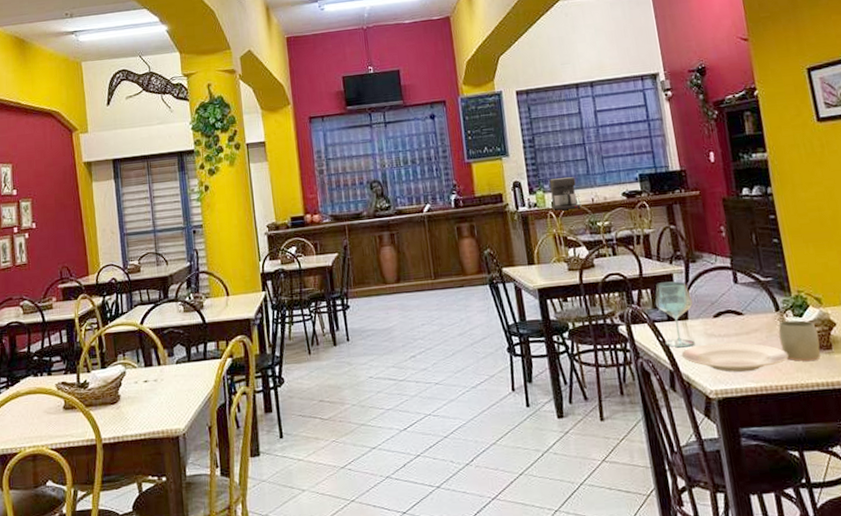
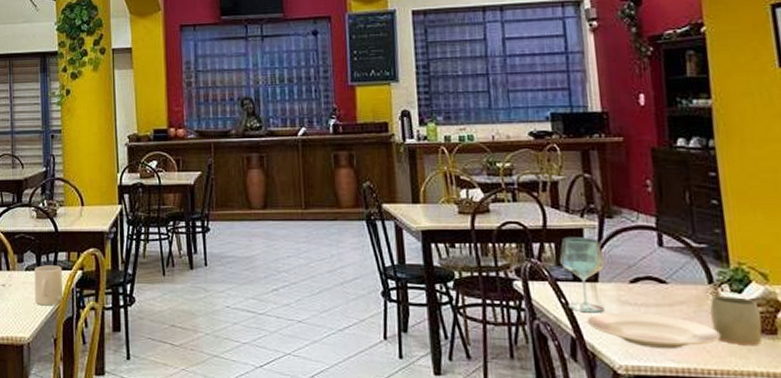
cup: none [185,355,214,396] -> present [35,265,62,306]
coffee maker: present [549,177,581,211] -> none [444,110,478,147]

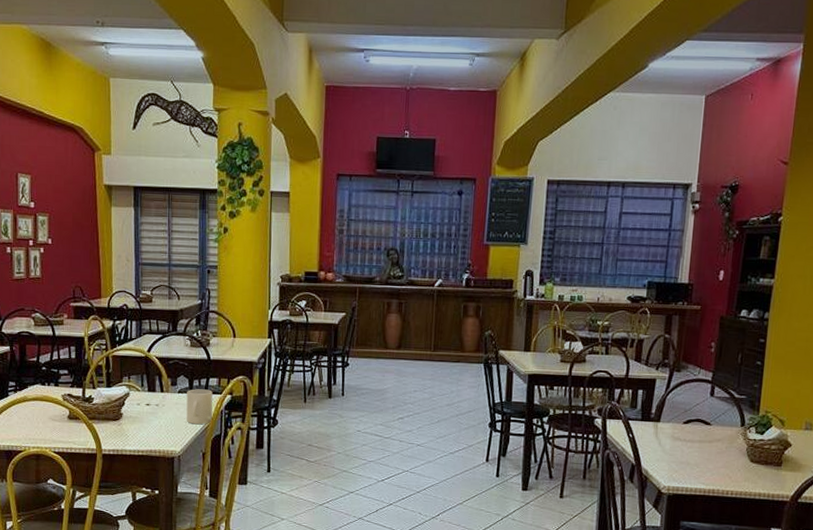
wine glass: present [559,237,605,313] -> none [633,385,668,446]
plate: present [586,312,720,350] -> none [646,445,741,475]
mug: present [710,295,763,345] -> none [737,435,774,473]

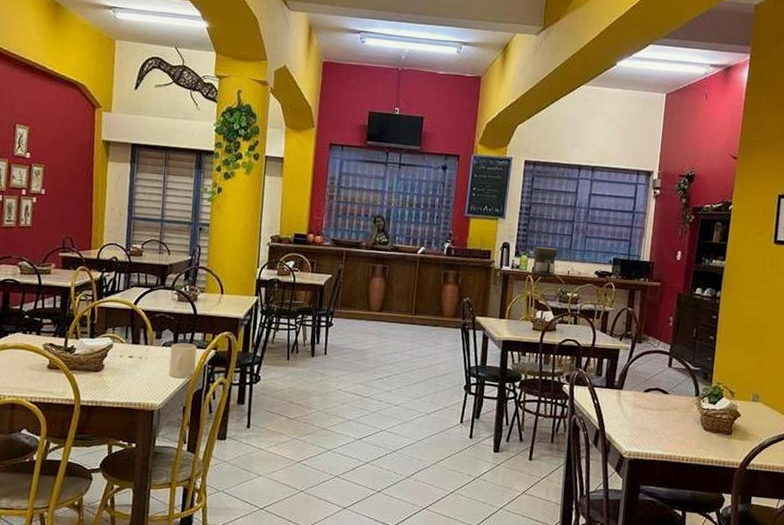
coffee maker: none [559,273,586,306] -> present [533,247,558,278]

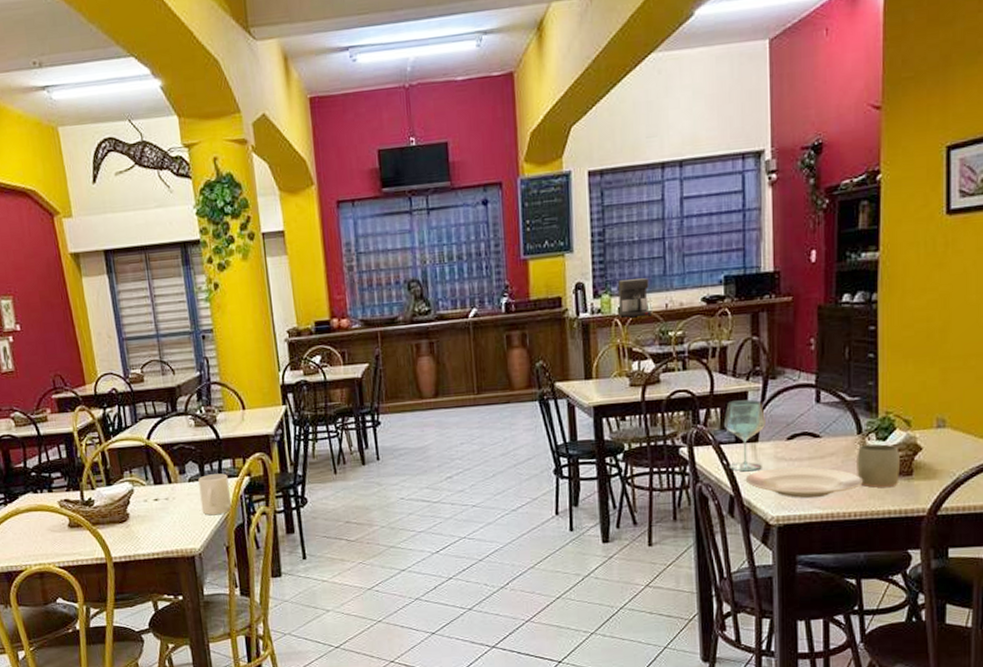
wine glass: none [598,354,630,413] -> present [723,399,765,472]
plate: none [609,412,696,442] -> present [745,466,863,499]
mug: none [692,405,725,441] -> present [857,444,901,488]

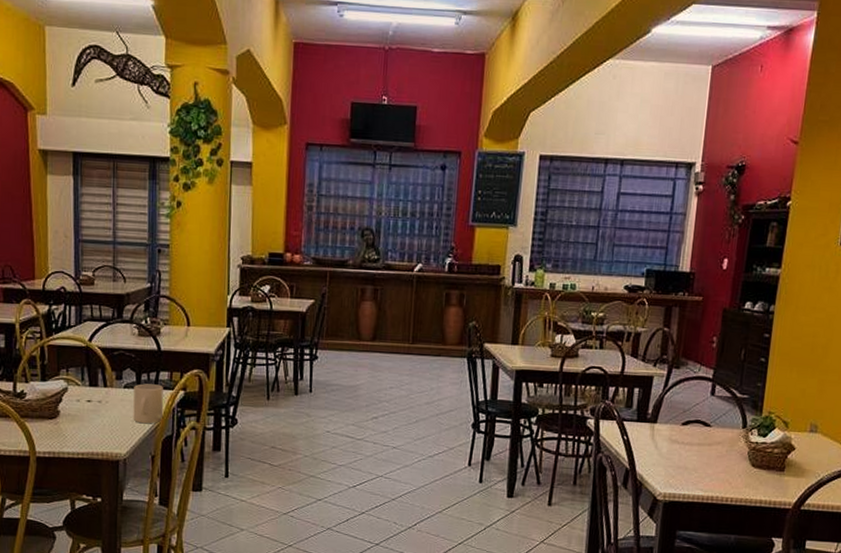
coffee maker: present [618,278,651,318] -> none [550,259,580,295]
wine glass: present [723,399,765,472] -> none [628,383,666,449]
plate: present [745,466,863,499] -> none [641,449,742,481]
mug: present [857,444,901,488] -> none [737,438,776,479]

